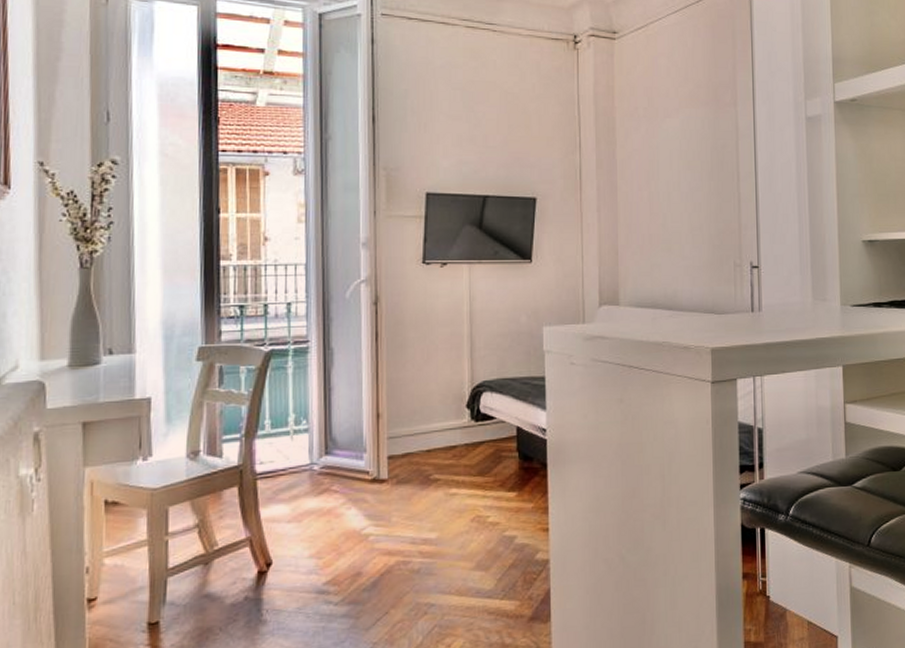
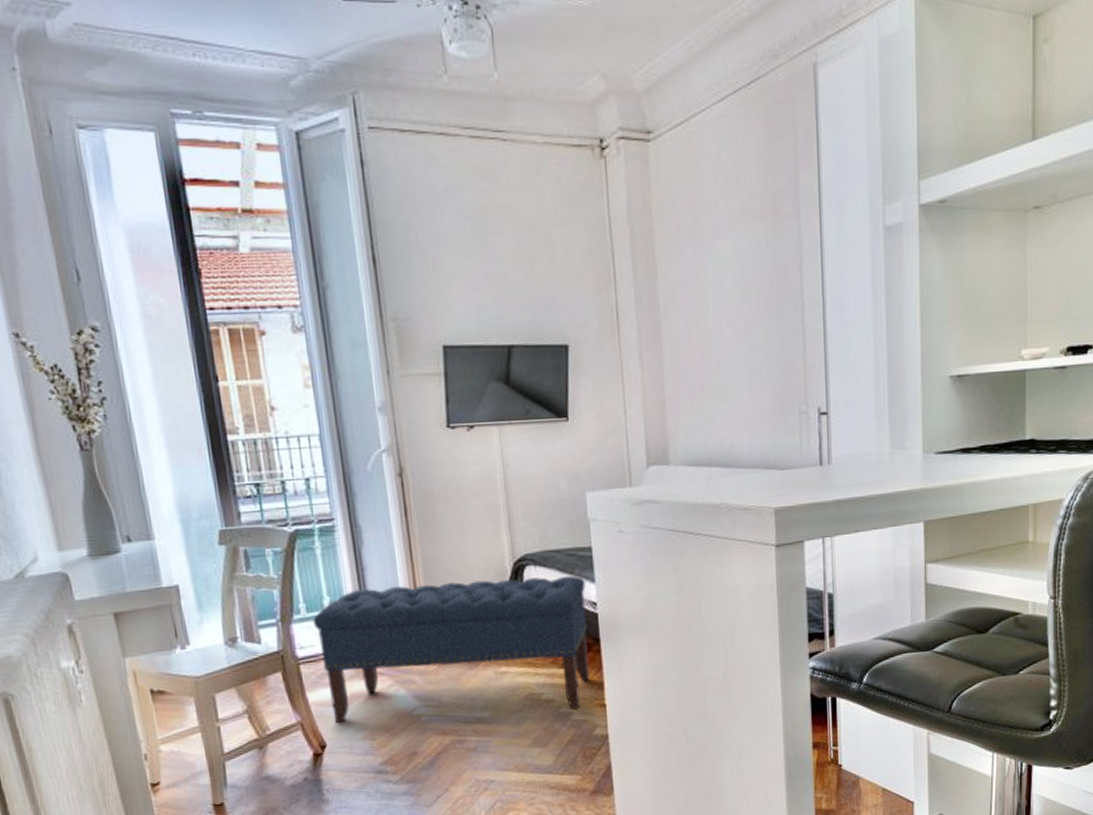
bench: none [275,403,537,540] -> present [312,576,589,723]

